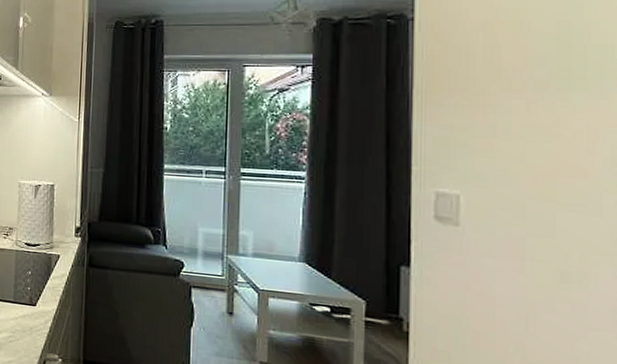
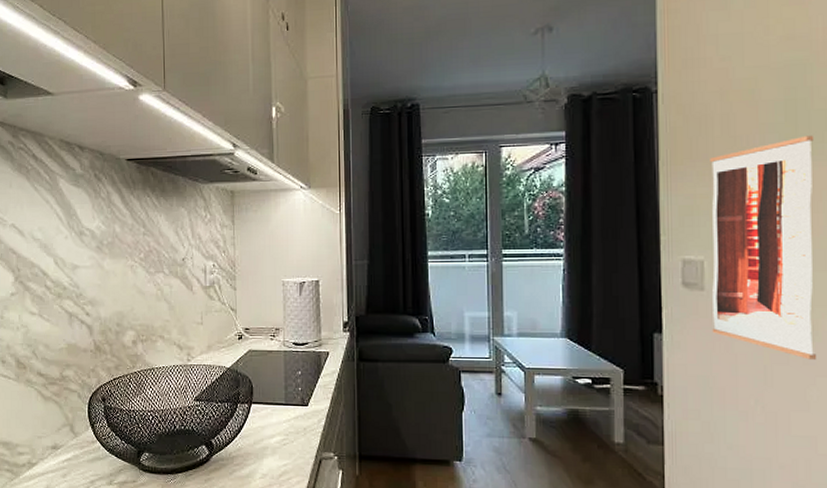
wall art: none [466,71,591,311] -> present [710,135,817,360]

